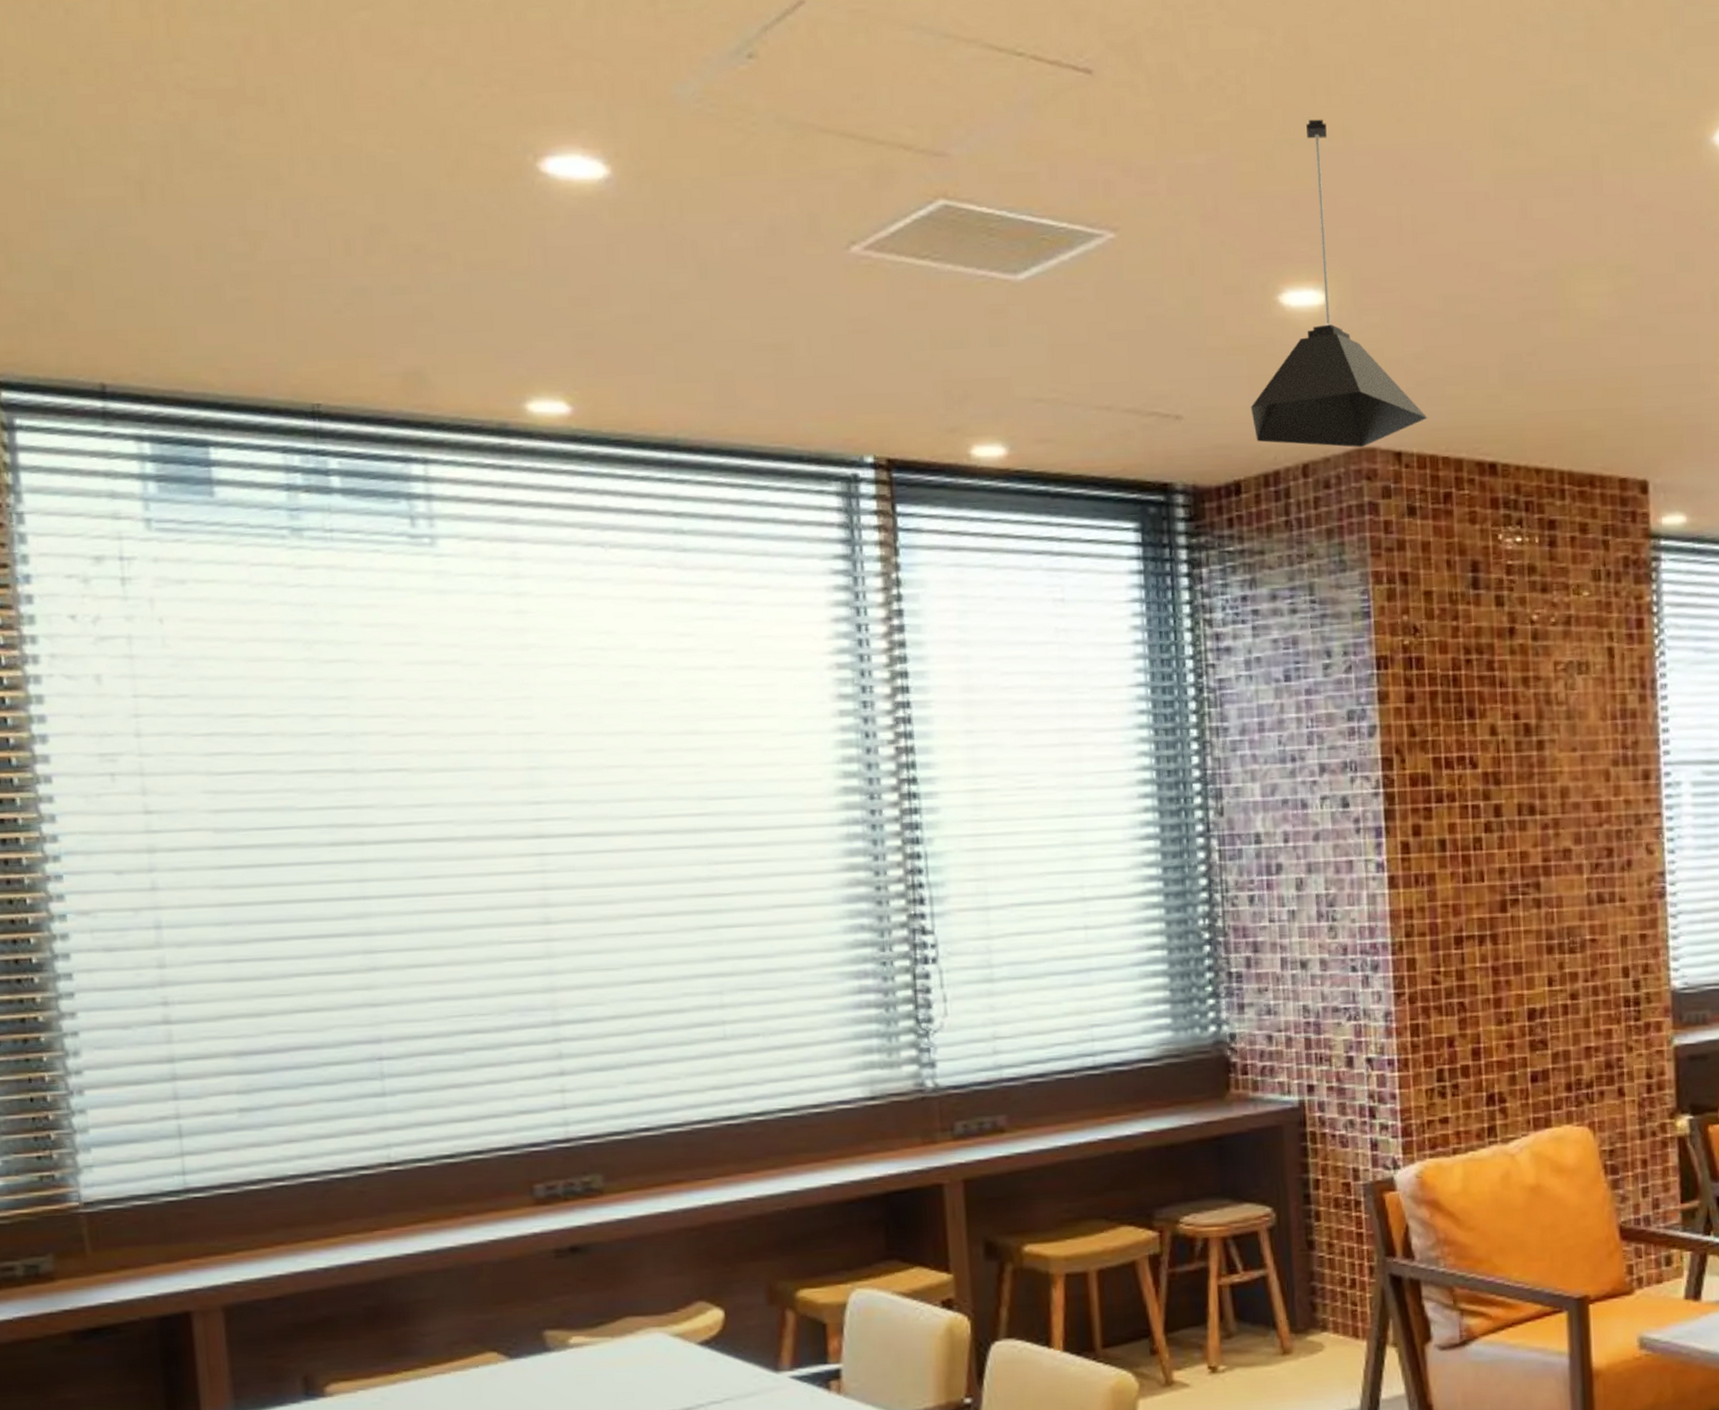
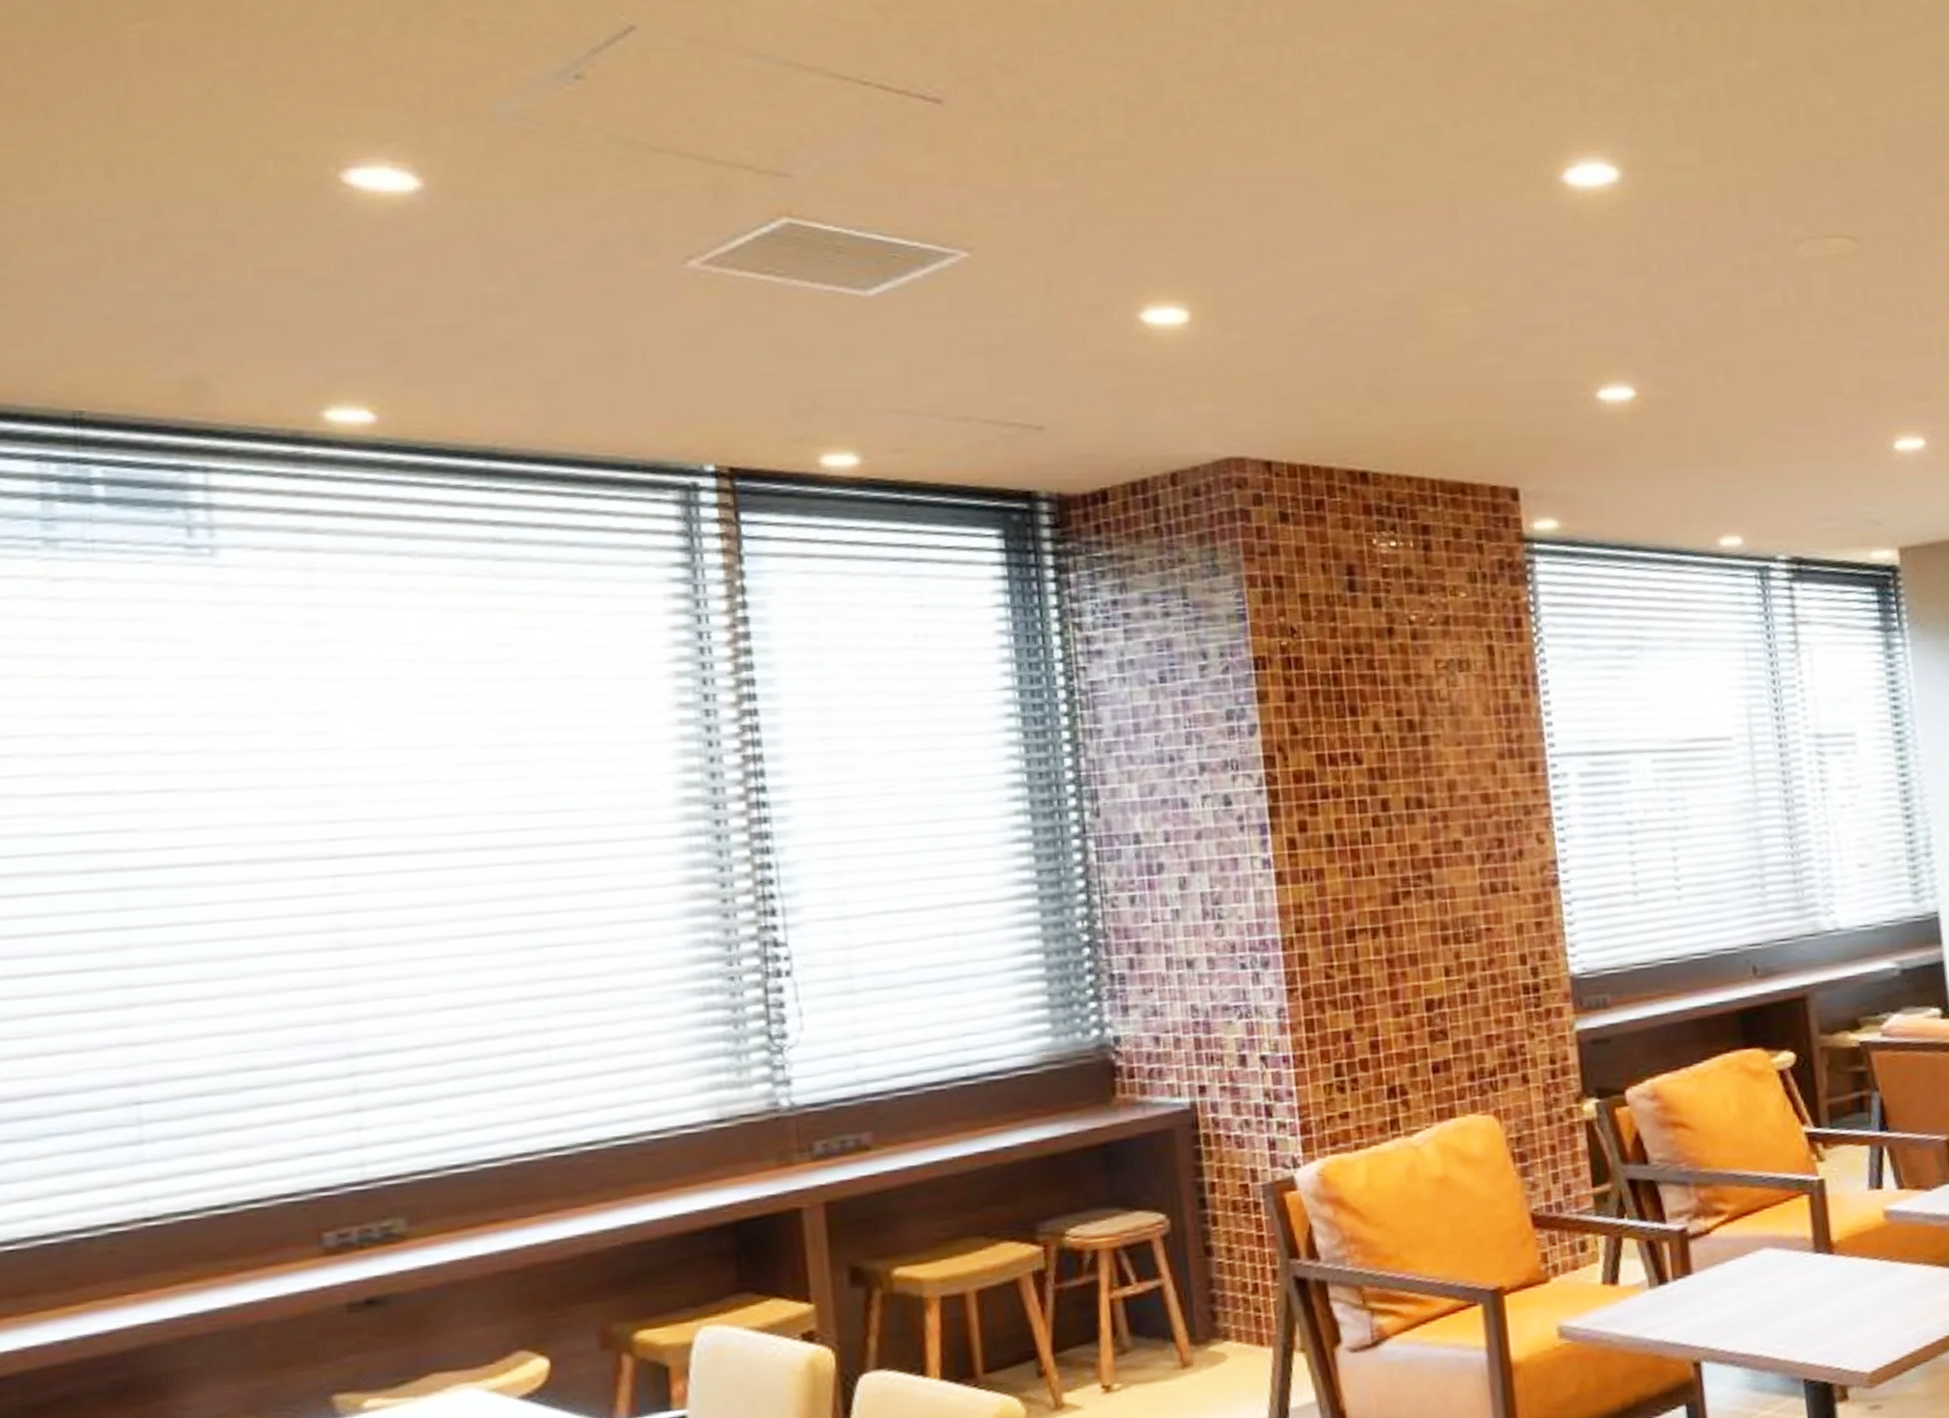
pendant lamp: present [1250,119,1428,448] -> none [1115,151,1297,458]

